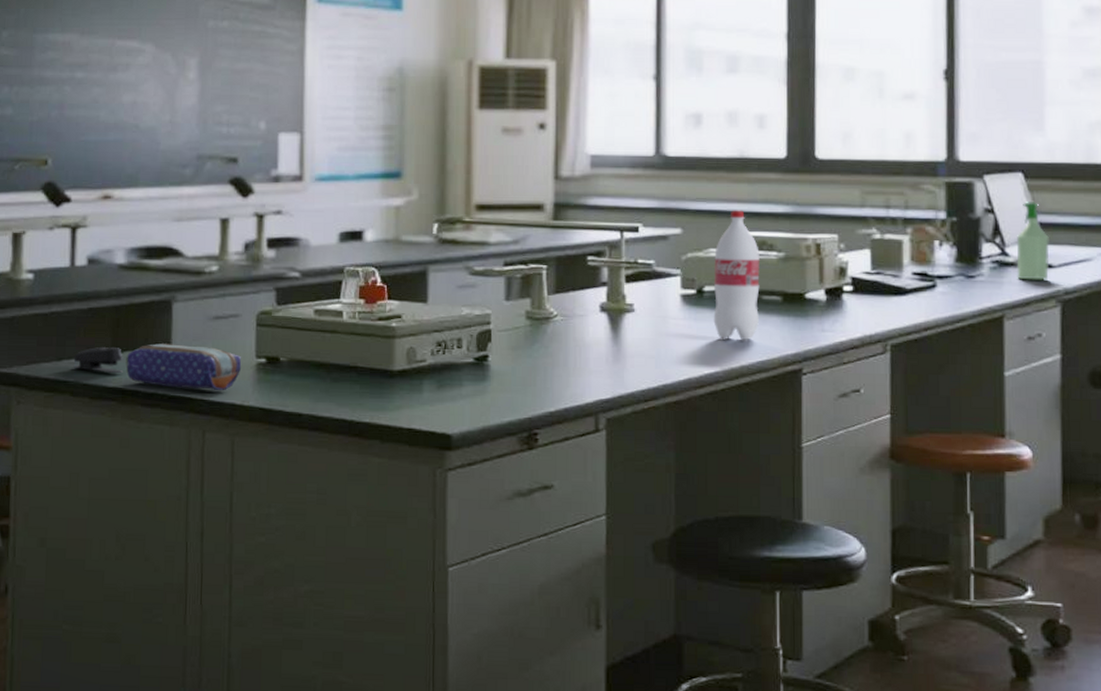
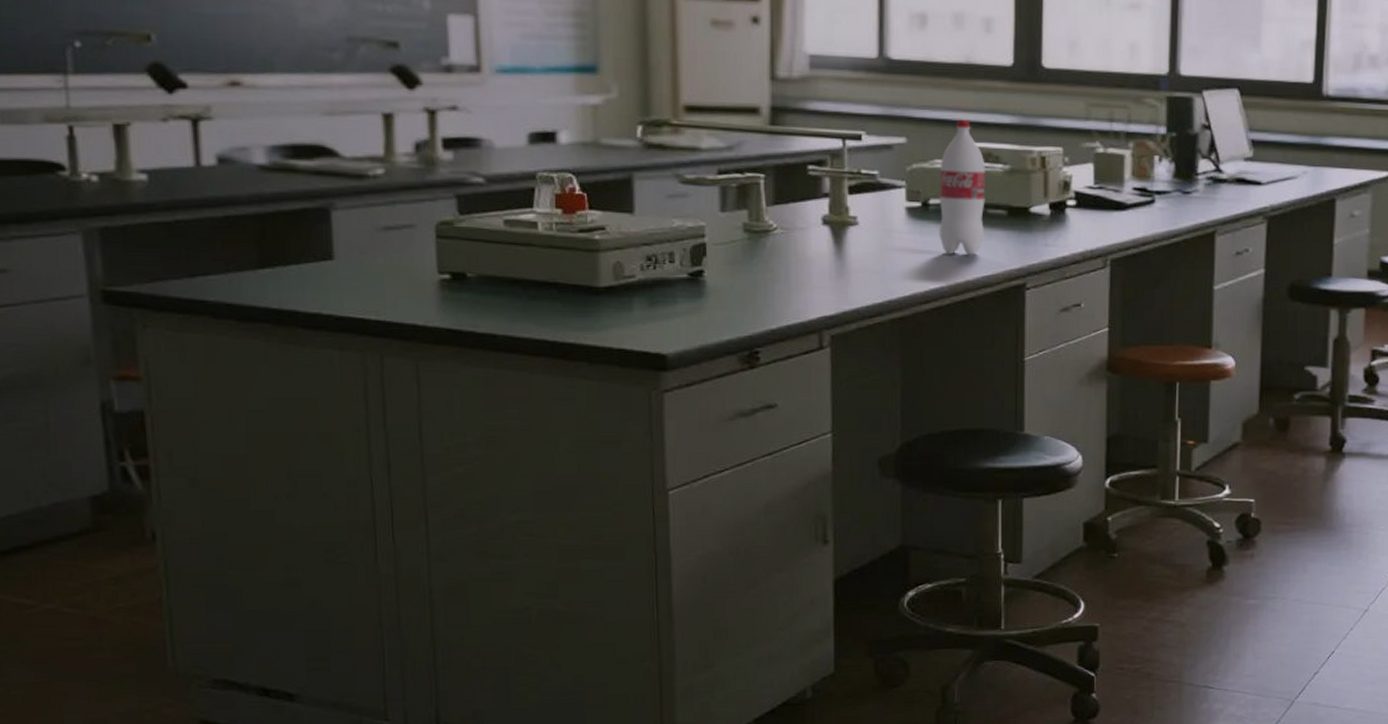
stapler: present [73,347,123,374] -> none [211,262,275,292]
pencil case: present [125,344,242,391] -> none [278,257,422,311]
spray bottle: present [1016,202,1050,281] -> none [1229,119,1260,197]

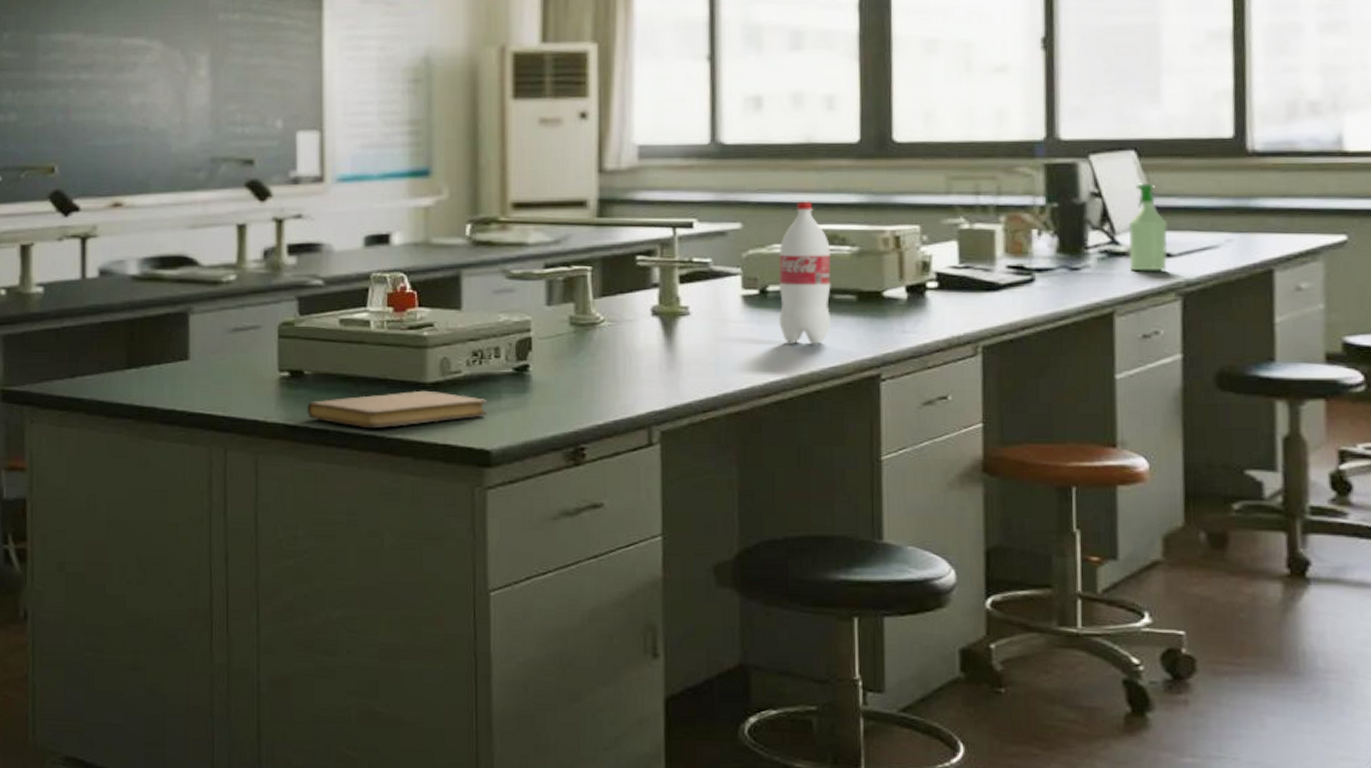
notebook: none [472,294,663,333] -> present [307,390,488,429]
spray bottle: none [1229,119,1260,197] -> present [1128,183,1168,271]

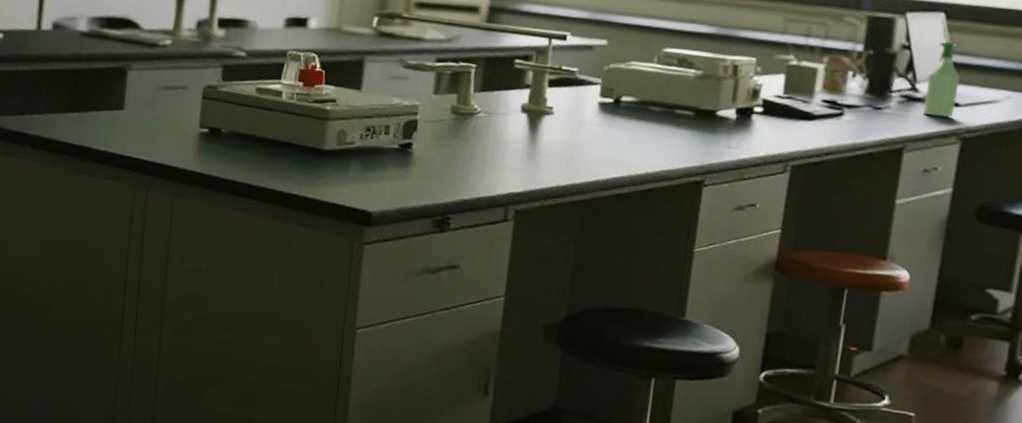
notebook: present [307,390,488,429] -> none [220,155,373,184]
bottle: present [778,201,832,344] -> none [626,26,680,150]

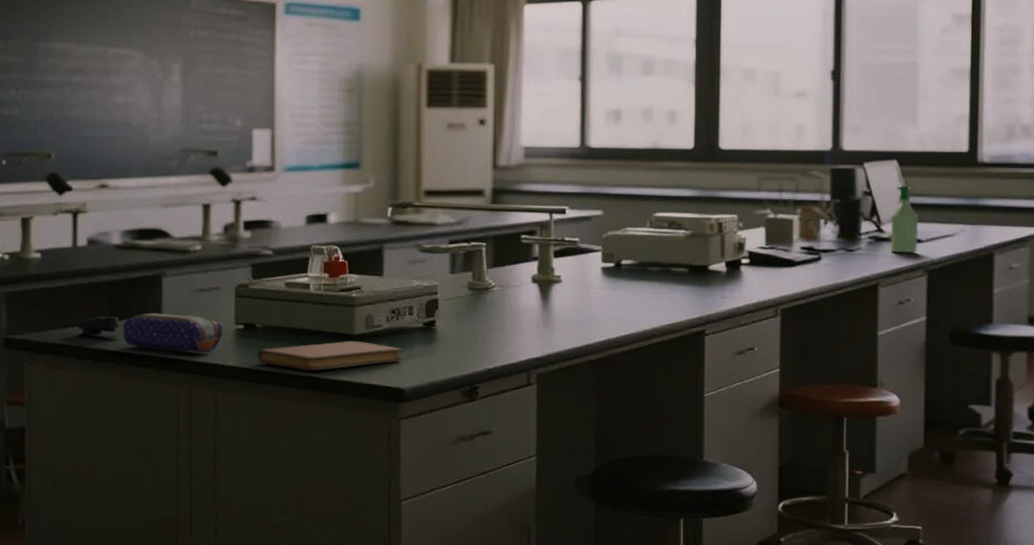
stapler: none [34,106,80,131] -> present [77,316,120,339]
pencil case: none [81,107,186,155] -> present [122,313,223,353]
notebook: none [220,155,373,184] -> present [258,340,403,371]

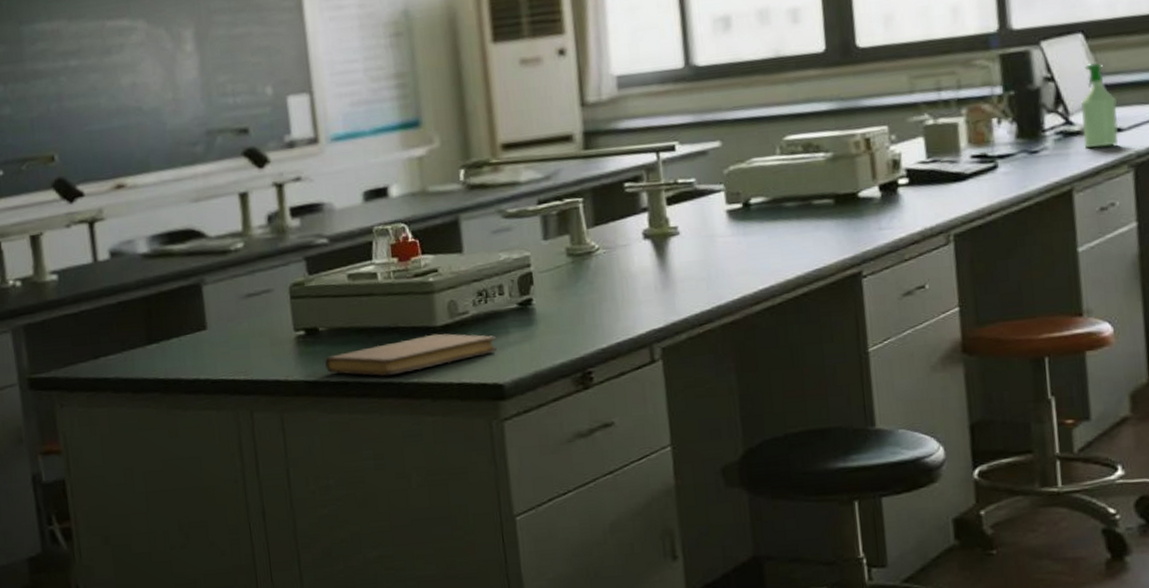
stapler: present [77,316,120,339] -> none [110,338,162,366]
pencil case: present [122,313,223,353] -> none [162,326,281,372]

